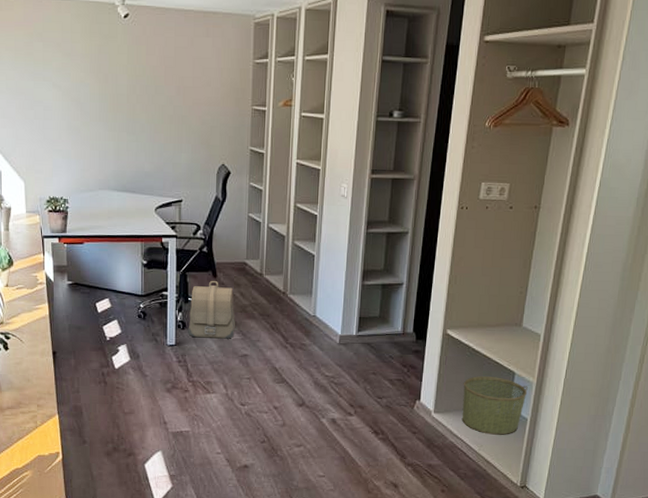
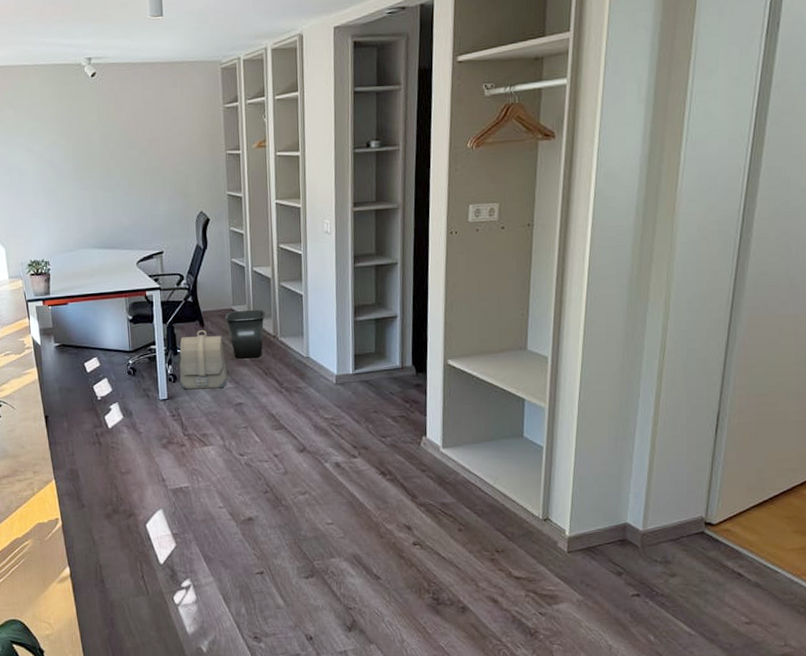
waste bin: none [238,265,278,312] -> present [225,309,266,359]
basket: present [461,376,528,435] -> none [470,405,540,467]

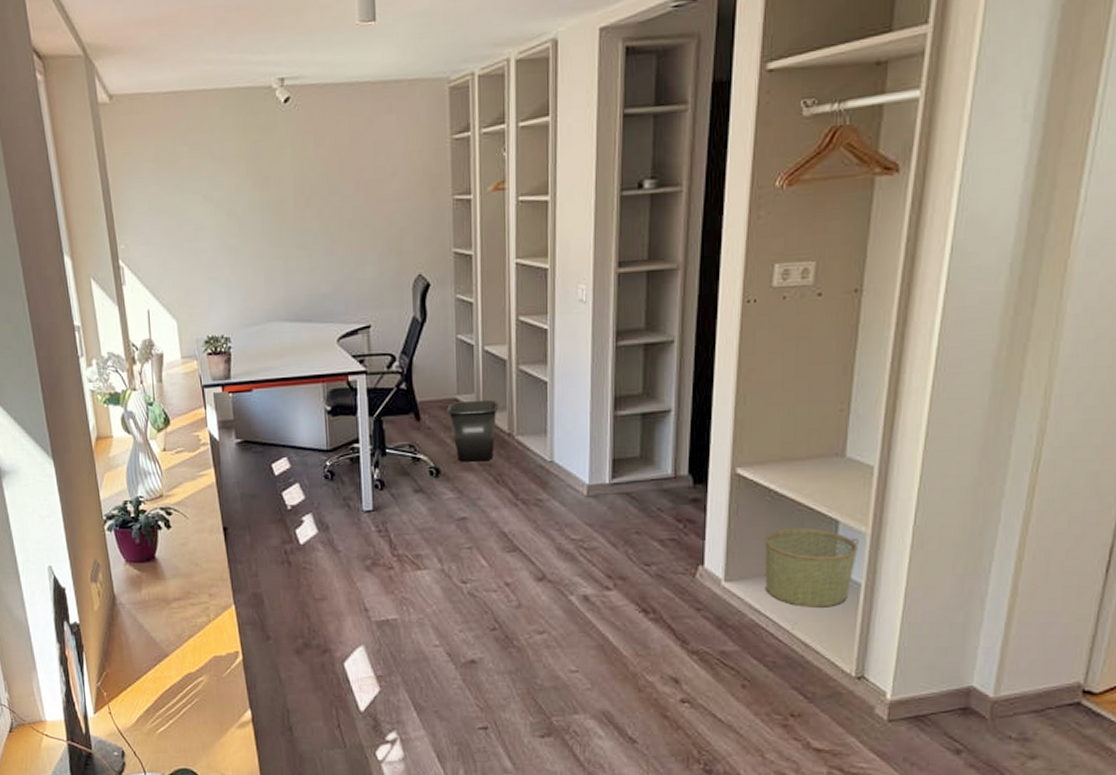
backpack: present [179,329,228,390] -> none [388,424,449,500]
basket: none [470,405,540,467] -> present [764,528,859,608]

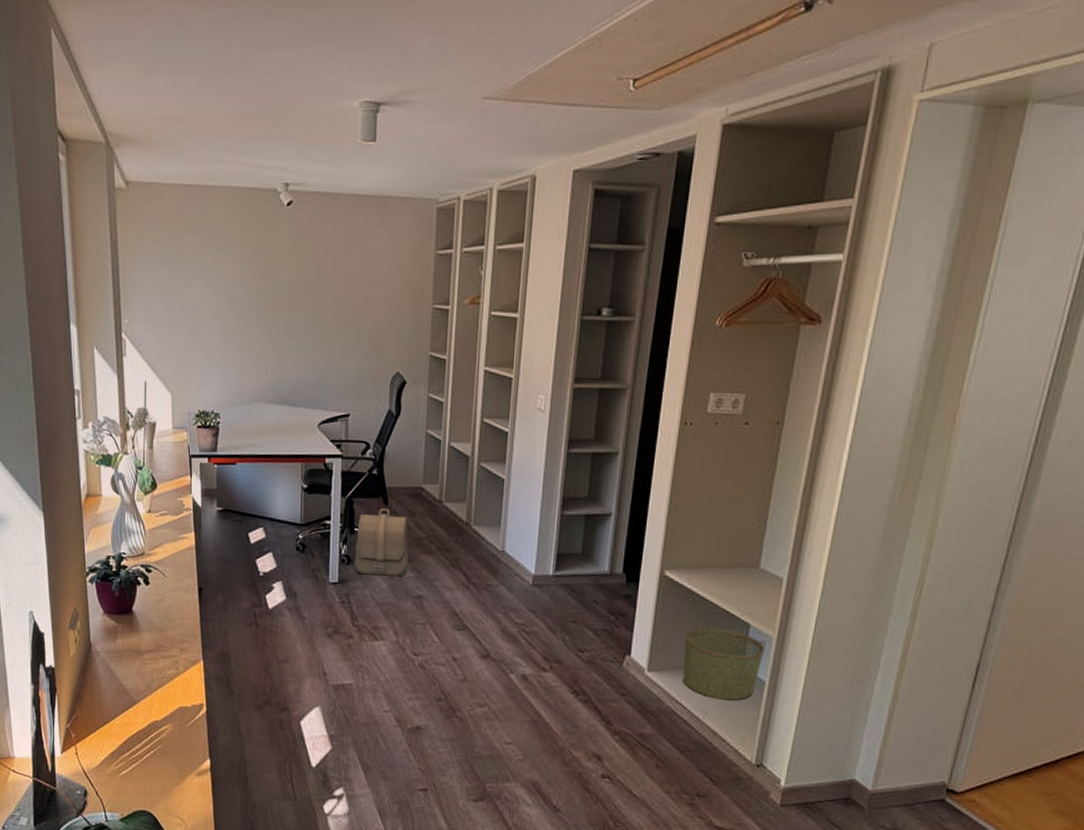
backpack: none [388,424,449,500] -> present [353,507,410,577]
waste bin: present [447,399,499,462] -> none [413,490,460,546]

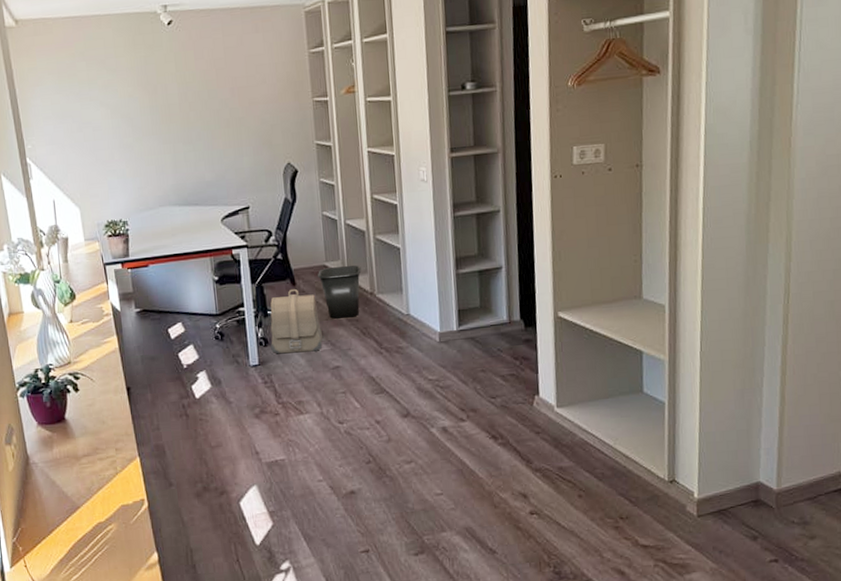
waste bin: none [413,490,460,546] -> present [318,265,362,319]
basket: present [682,628,766,701] -> none [585,358,660,425]

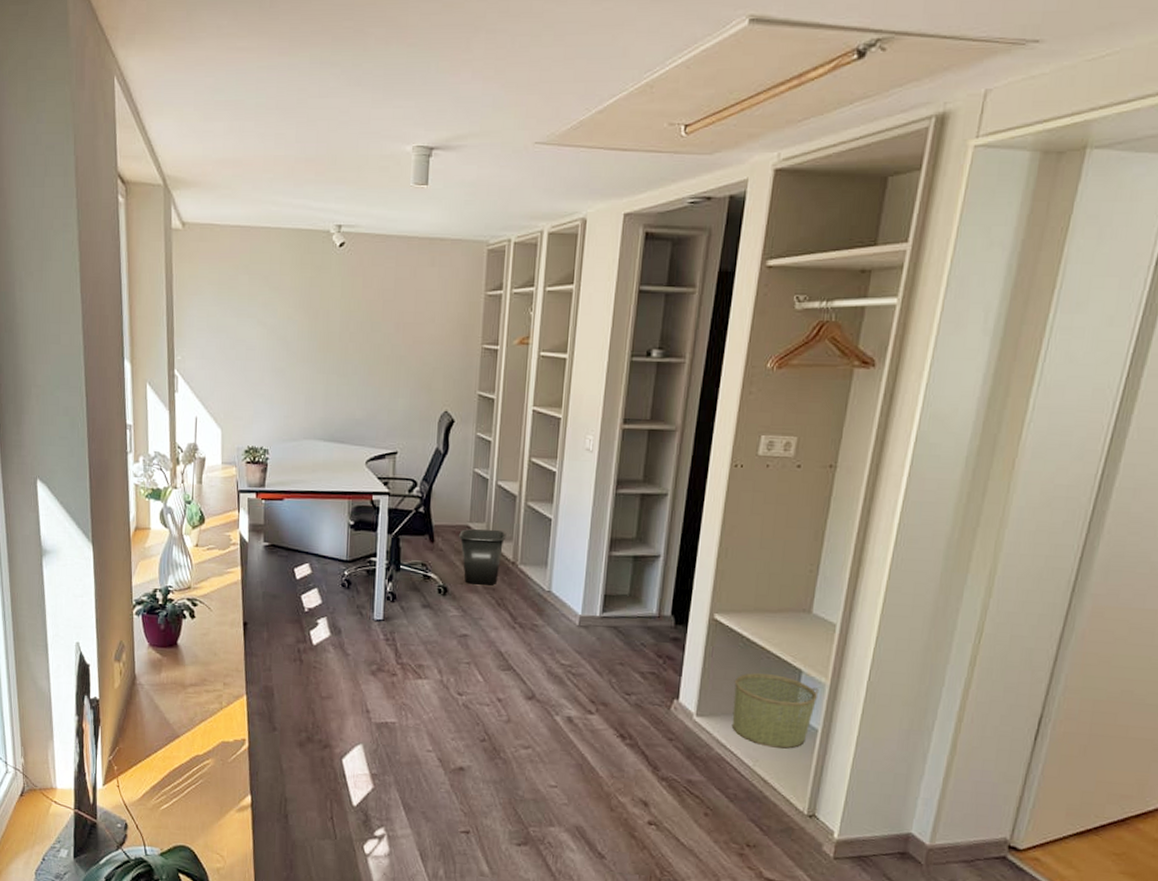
backpack: present [270,288,323,354] -> none [398,545,455,615]
basket: none [585,358,660,425] -> present [731,673,819,749]

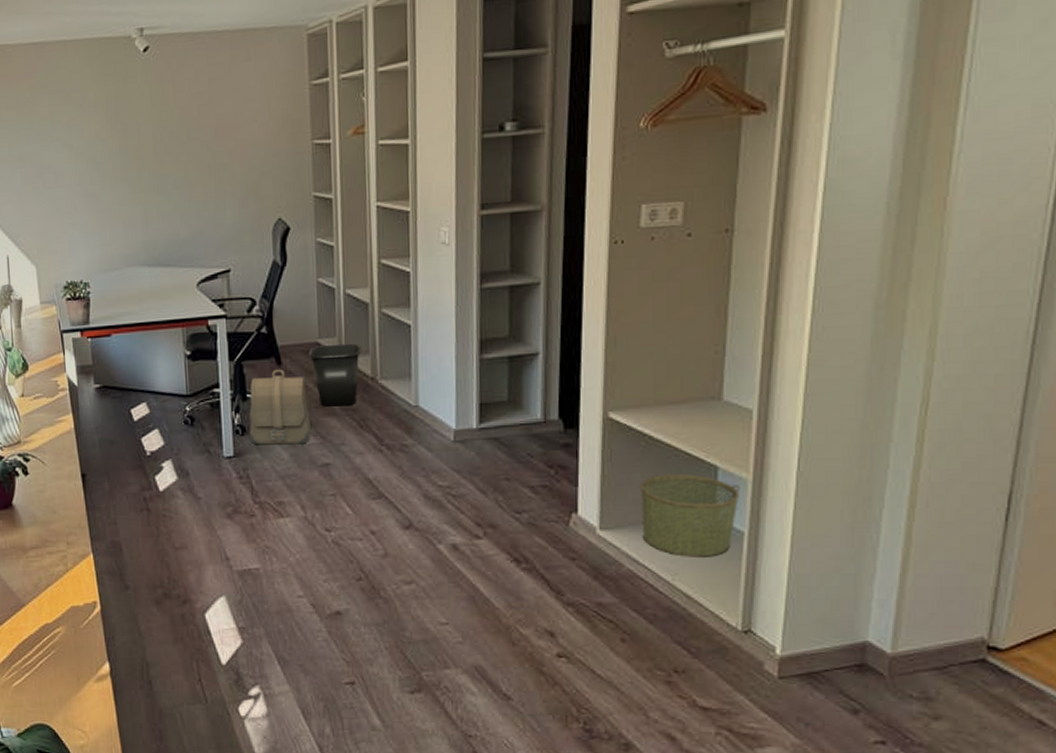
backpack: none [398,545,455,615] -> present [249,368,312,445]

